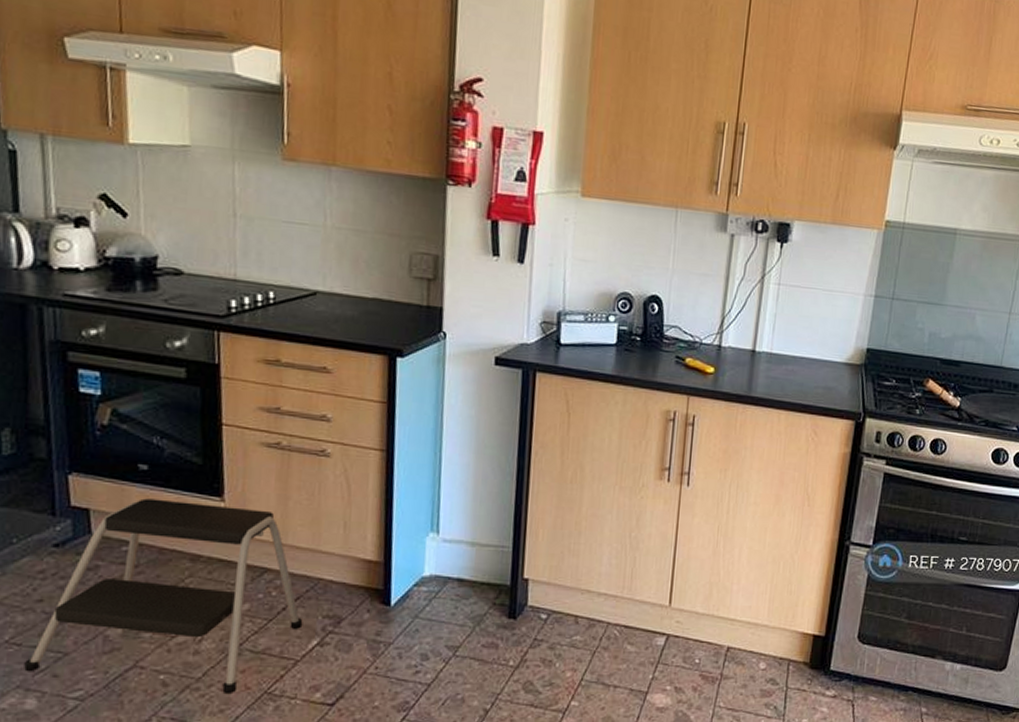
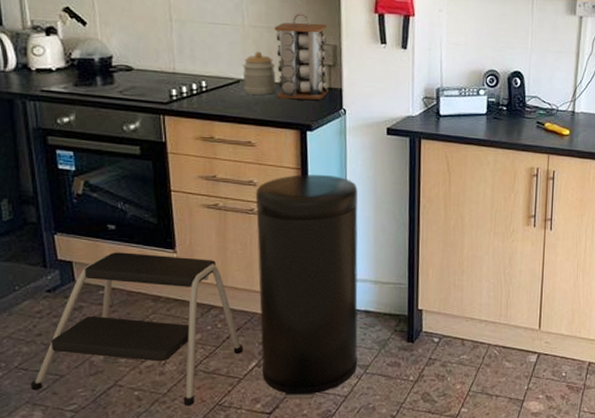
jar: none [320,257,363,312] -> present [242,51,277,96]
pedal bin: none [324,409,456,687] -> present [255,174,358,399]
spice rack: none [363,213,428,320] -> present [274,12,329,101]

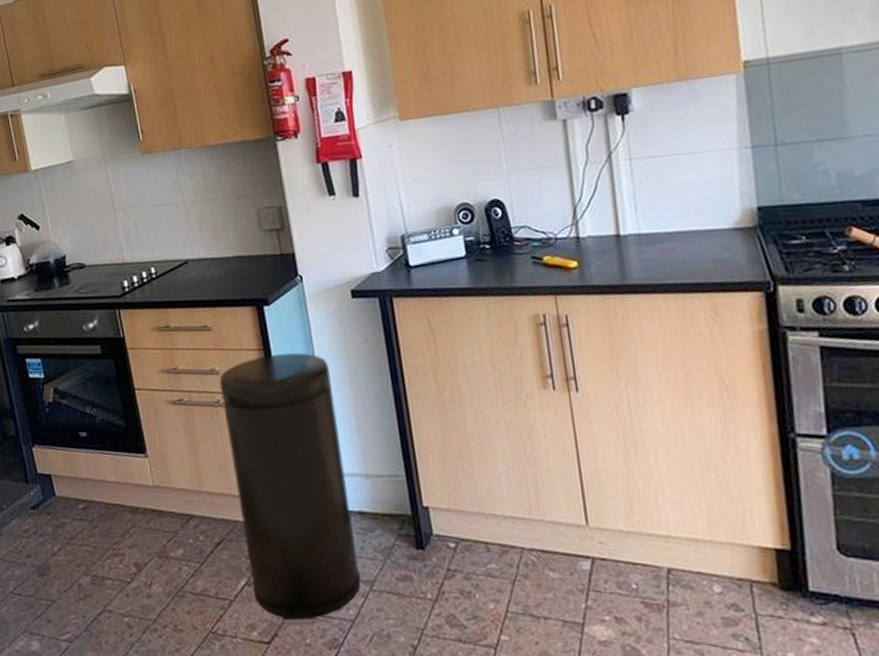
step stool: present [31,252,244,406] -> none [26,460,230,635]
jar: present [242,51,277,96] -> none [188,226,226,275]
spice rack: present [274,12,329,101] -> none [214,177,281,275]

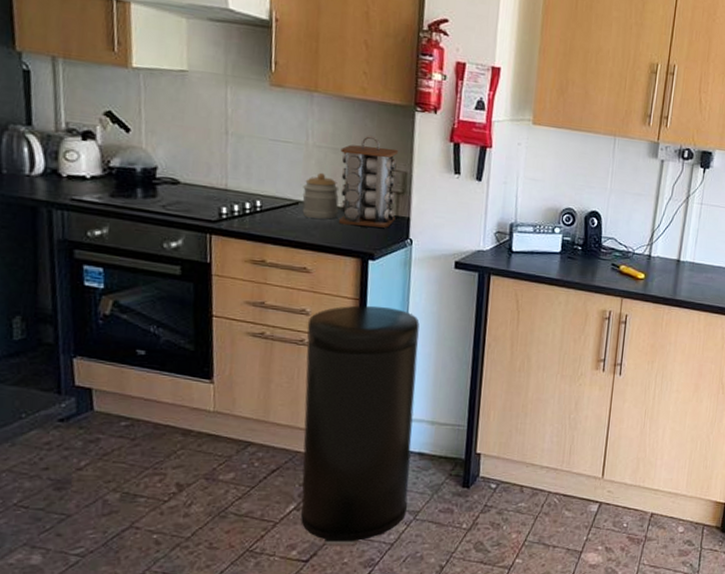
jar: none [188,226,226,275] -> present [302,172,340,220]
spice rack: none [214,177,281,275] -> present [339,135,398,228]

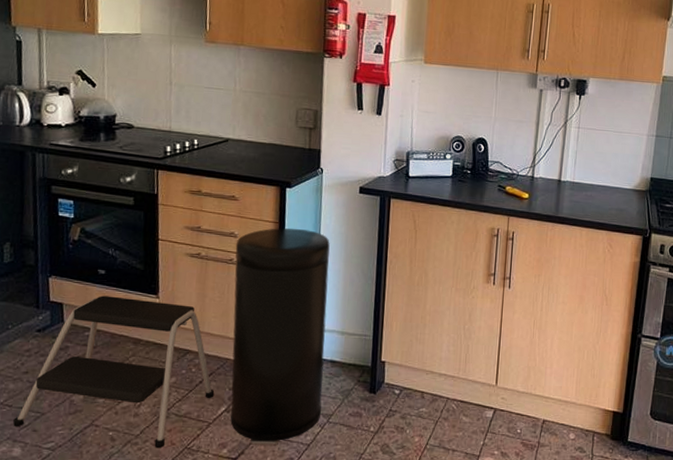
step stool: none [30,380,282,552] -> present [13,295,215,449]
jar: present [302,172,340,220] -> none [231,113,262,154]
spice rack: present [339,135,398,228] -> none [261,79,310,160]

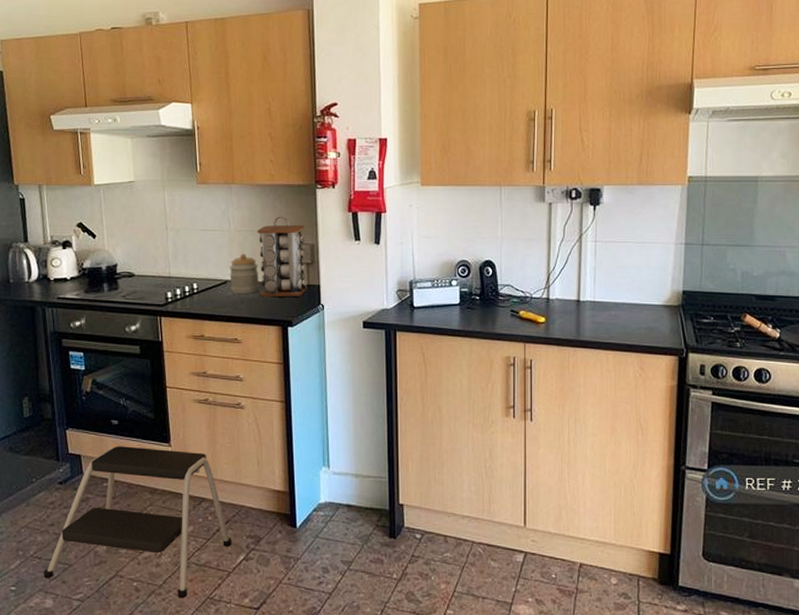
pedal bin: present [230,228,330,446] -> none [242,368,341,595]
jar: none [231,113,262,154] -> present [229,253,260,295]
spice rack: none [261,79,310,160] -> present [257,215,307,298]

